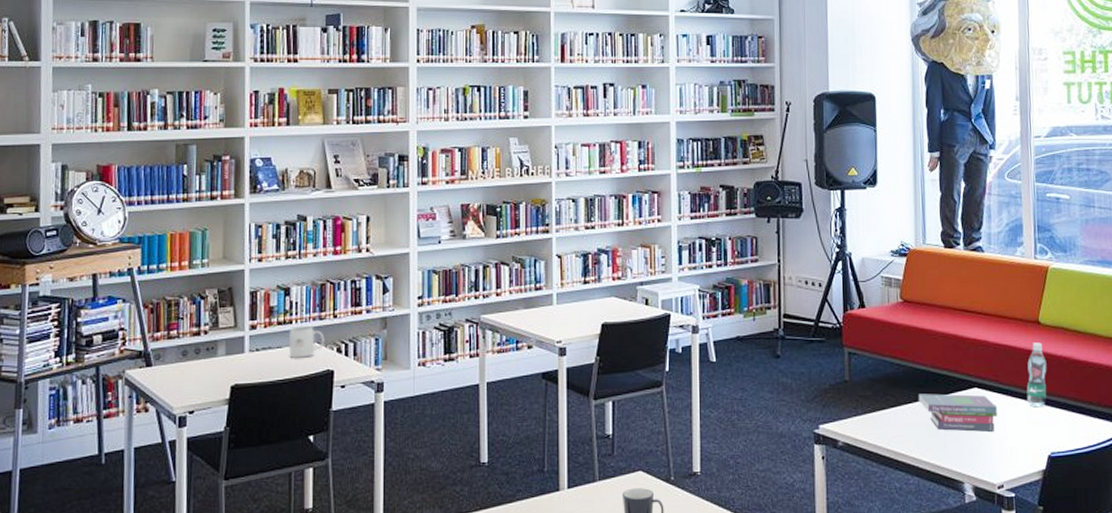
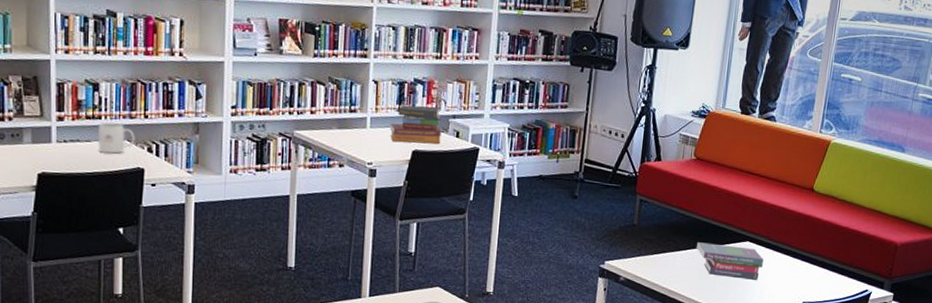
books: none [576,276,630,315] -> present [389,105,442,144]
bottle: present [1026,342,1047,408] -> none [790,207,814,264]

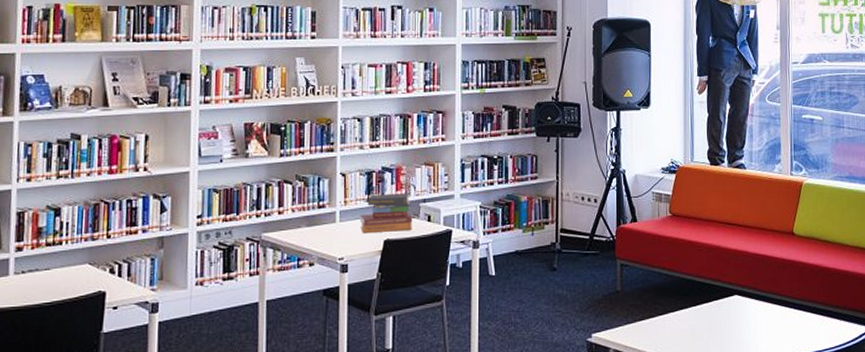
mug: present [97,122,135,154] -> none [57,247,97,280]
books: present [696,242,764,280] -> none [684,301,755,336]

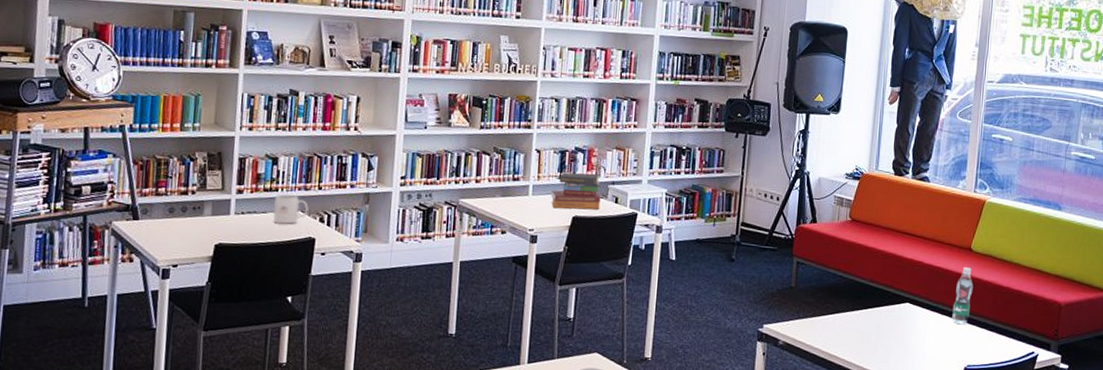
mug: none [57,247,97,280] -> present [273,194,309,224]
bottle: none [781,252,800,312] -> present [952,267,973,325]

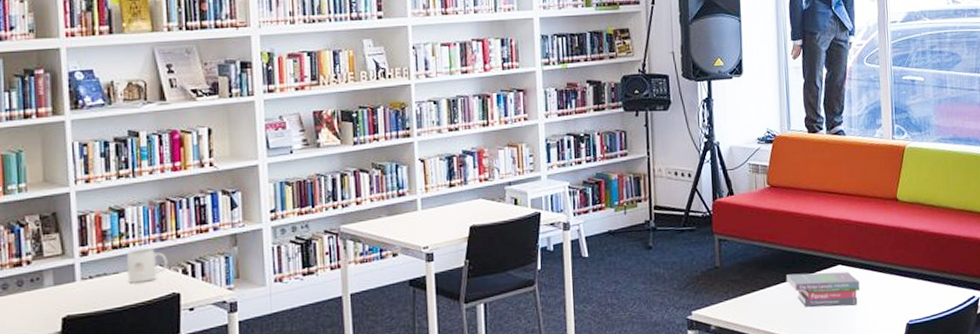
books: present [551,172,601,210] -> none [442,177,499,220]
books: none [855,304,924,343] -> present [786,271,860,307]
bottle: present [952,267,973,325] -> none [886,218,905,280]

